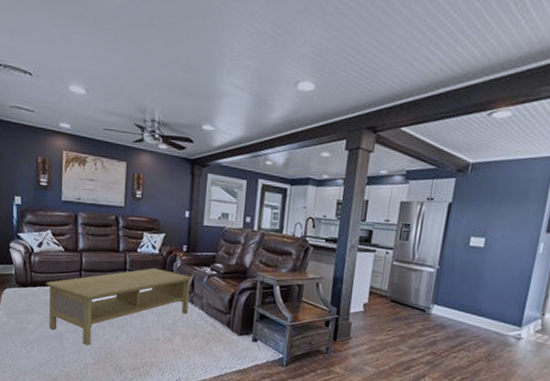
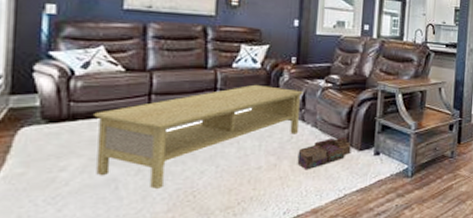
architectural model: none [187,320,232,347] -> present [297,136,352,170]

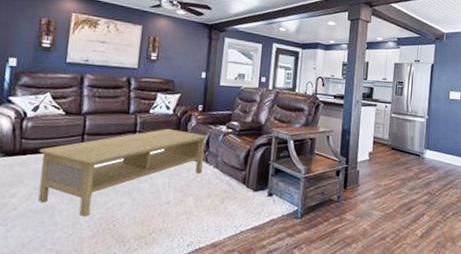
architectural model: present [297,136,352,170] -> none [200,177,248,207]

